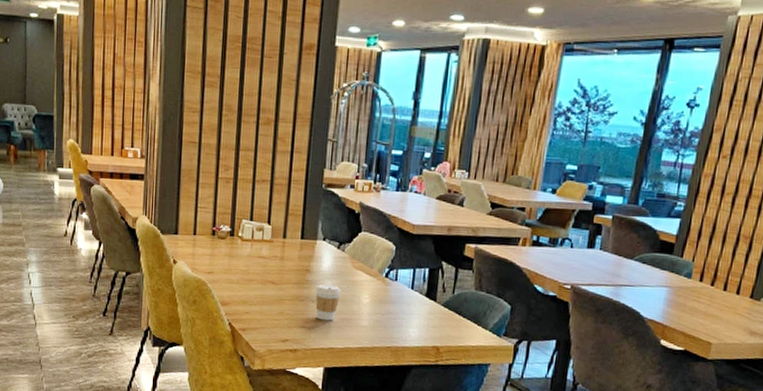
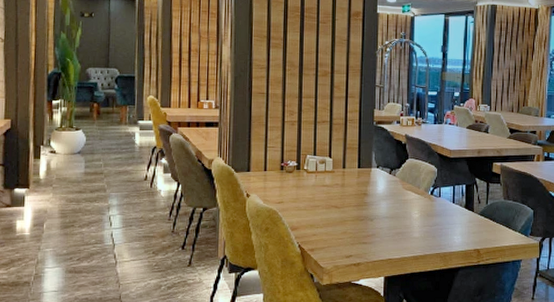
coffee cup: present [315,284,341,321] -> none [373,204,395,236]

